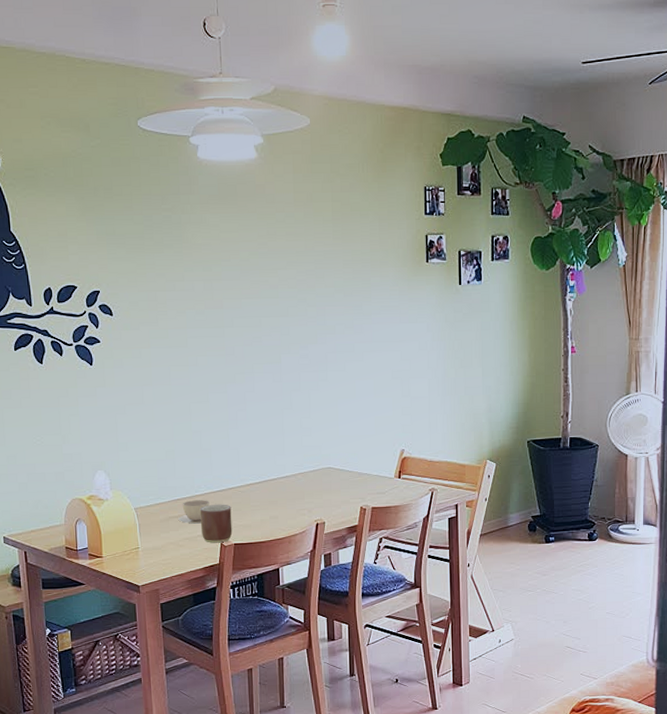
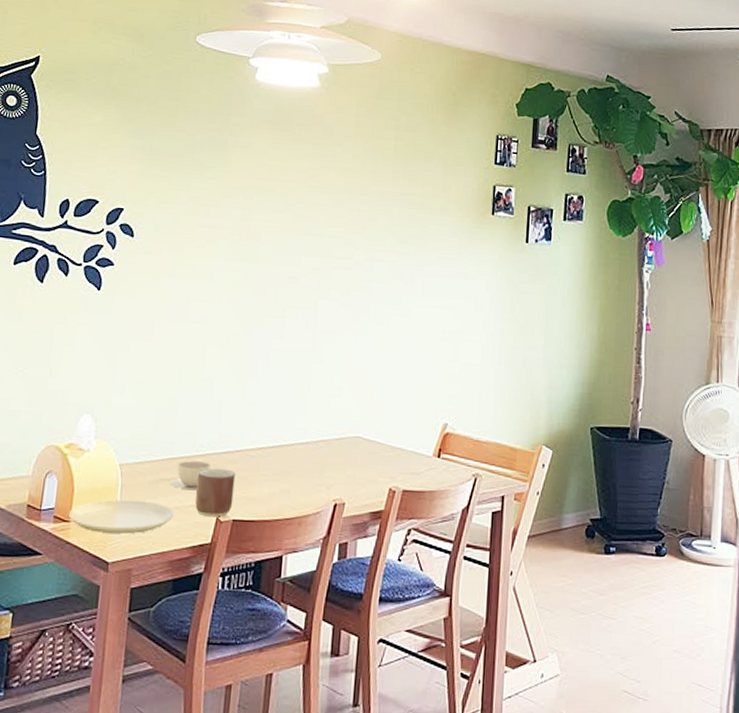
plate: none [99,535,185,563] -> present [68,499,174,534]

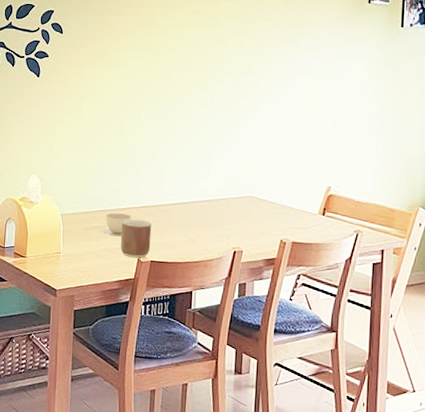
plate: present [68,499,174,534] -> none [24,241,104,268]

